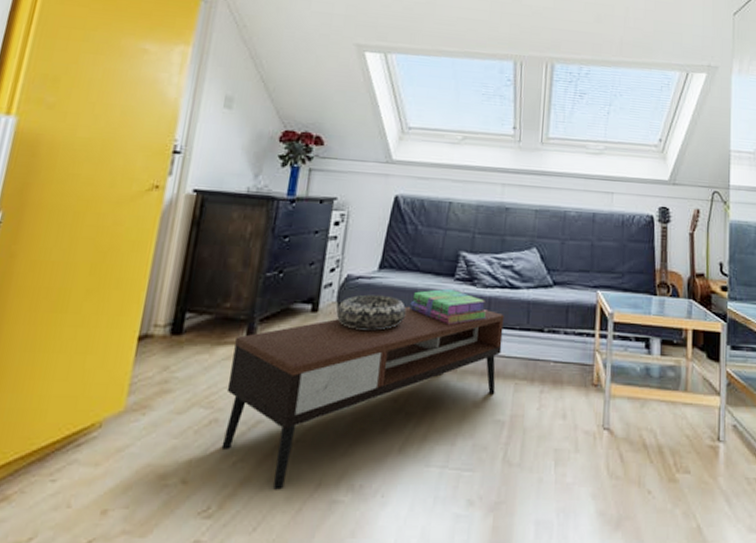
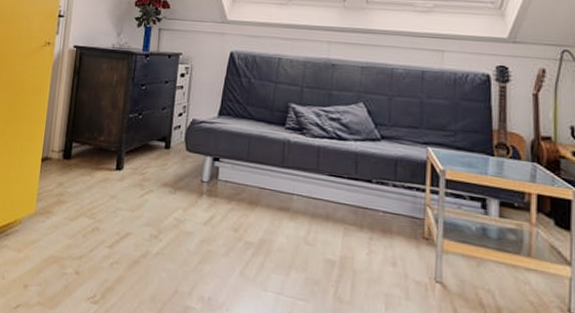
coffee table: present [221,306,504,490] -> none [102,149,333,291]
decorative bowl: present [336,294,407,331] -> none [184,137,243,169]
stack of books: present [410,288,487,325] -> none [246,136,316,169]

